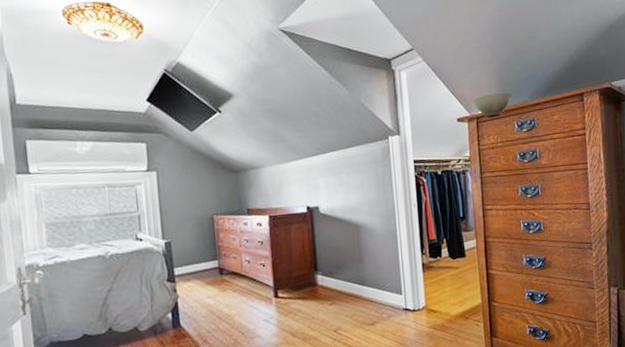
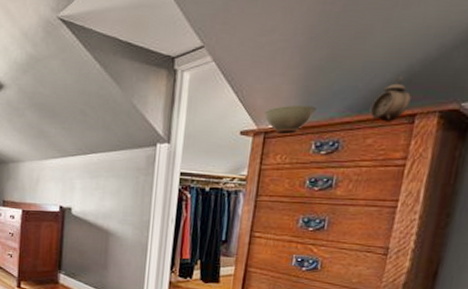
alarm clock: none [551,65,578,103] -> present [369,77,411,124]

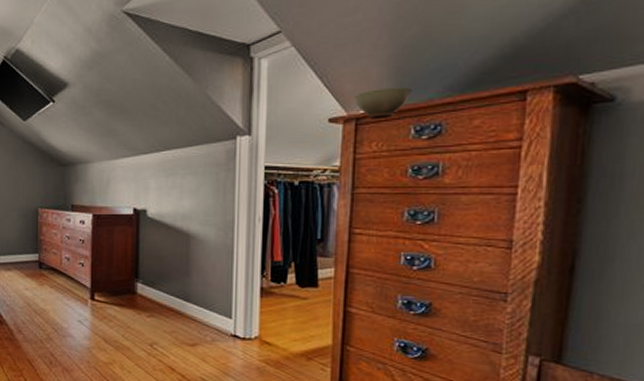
alarm clock: present [369,77,411,124] -> none [473,51,519,103]

